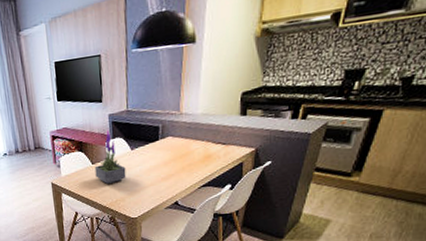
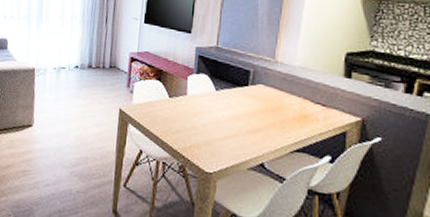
potted plant: present [95,129,126,185] -> none [170,62,207,125]

